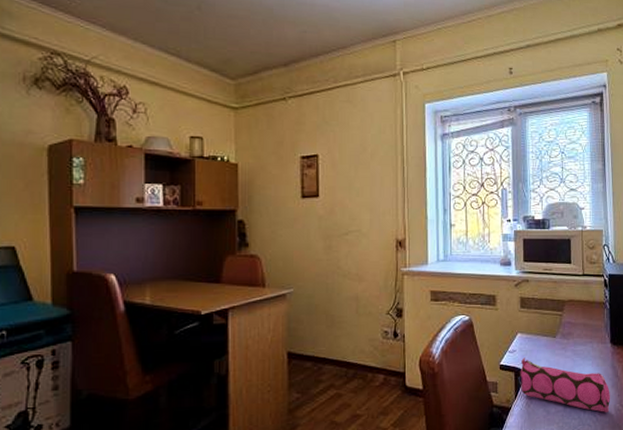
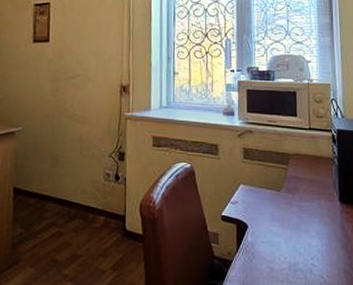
pencil case: present [518,357,610,412] -> none [240,210,339,275]

